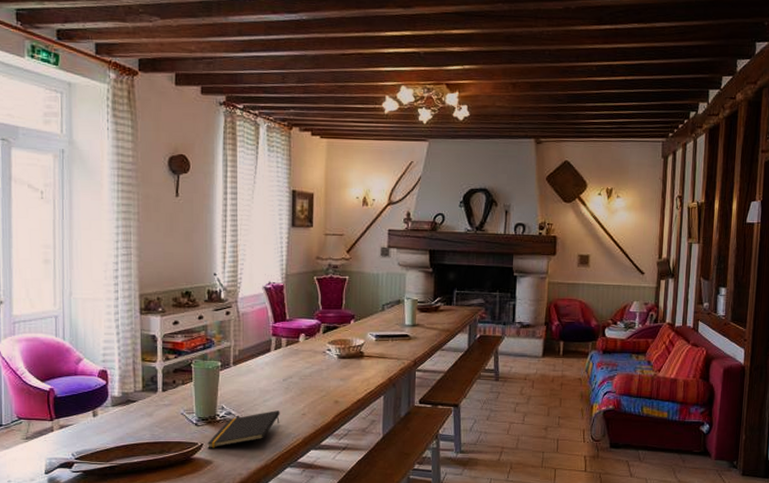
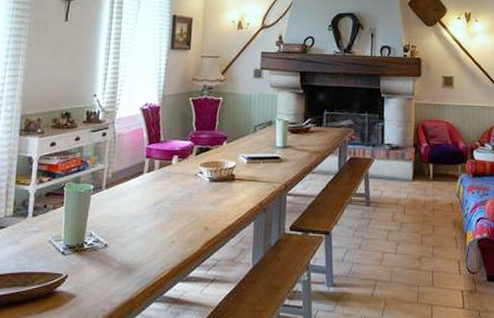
notepad: present [207,410,280,448] -> none [72,238,149,280]

